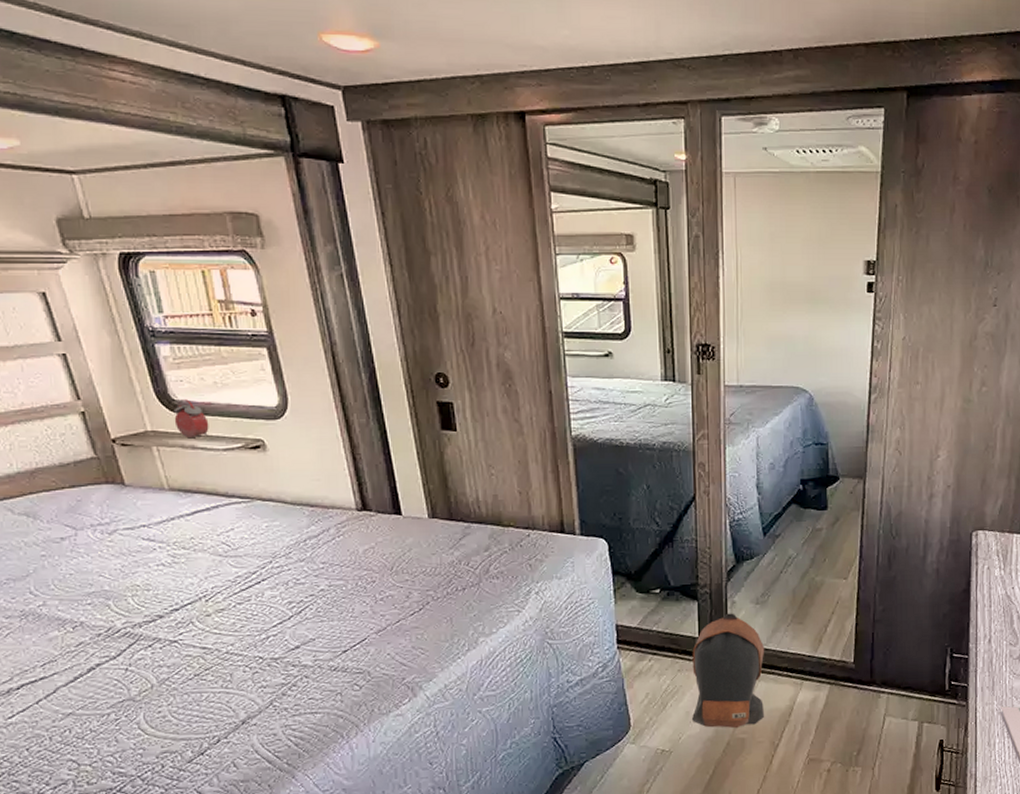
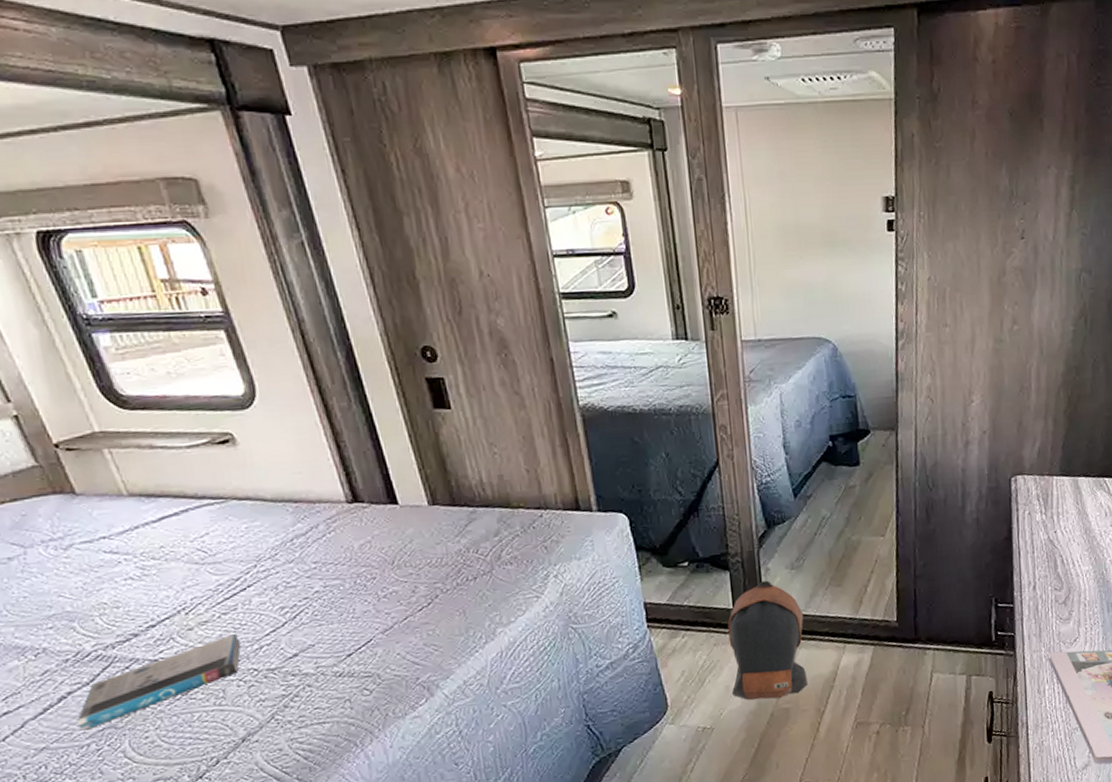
book: none [102,622,251,701] -> present [77,633,241,731]
alarm clock: present [173,399,209,439] -> none [123,393,168,438]

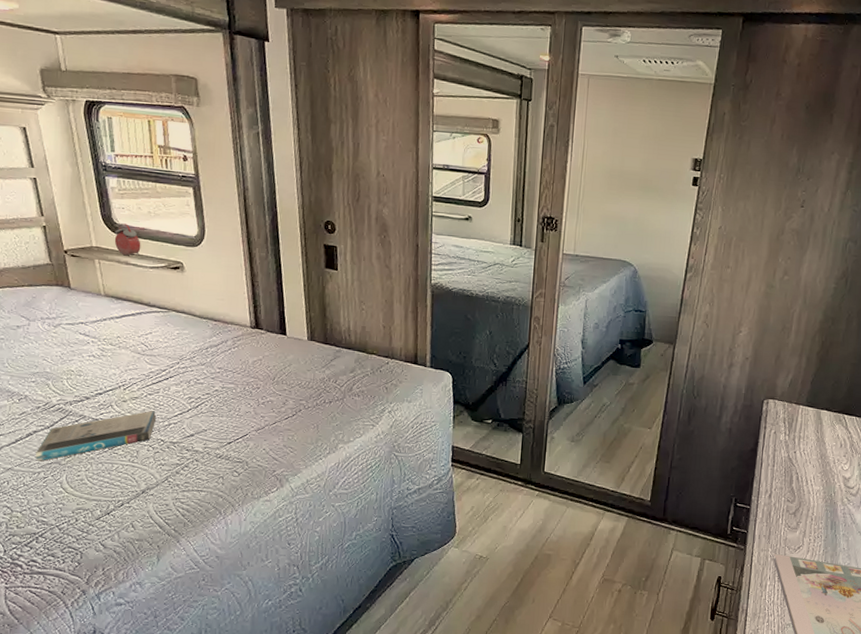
alarm clock: none [123,393,168,438] -> present [114,223,141,256]
backpack: present [727,580,807,701] -> none [508,446,575,546]

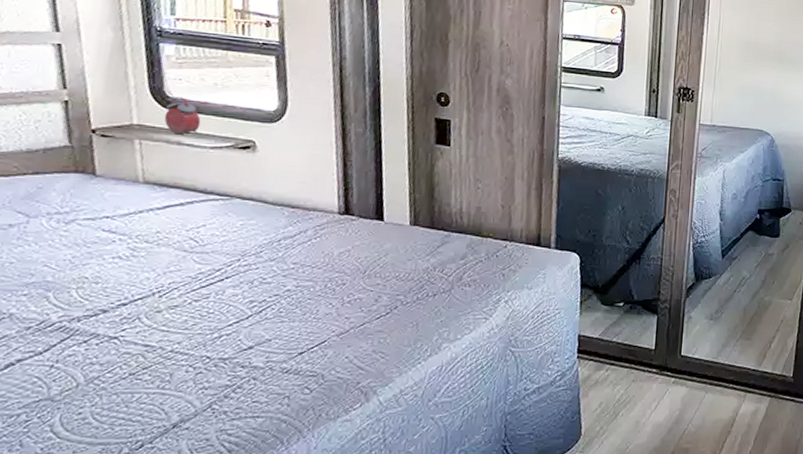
book: present [36,410,157,462] -> none [15,320,203,400]

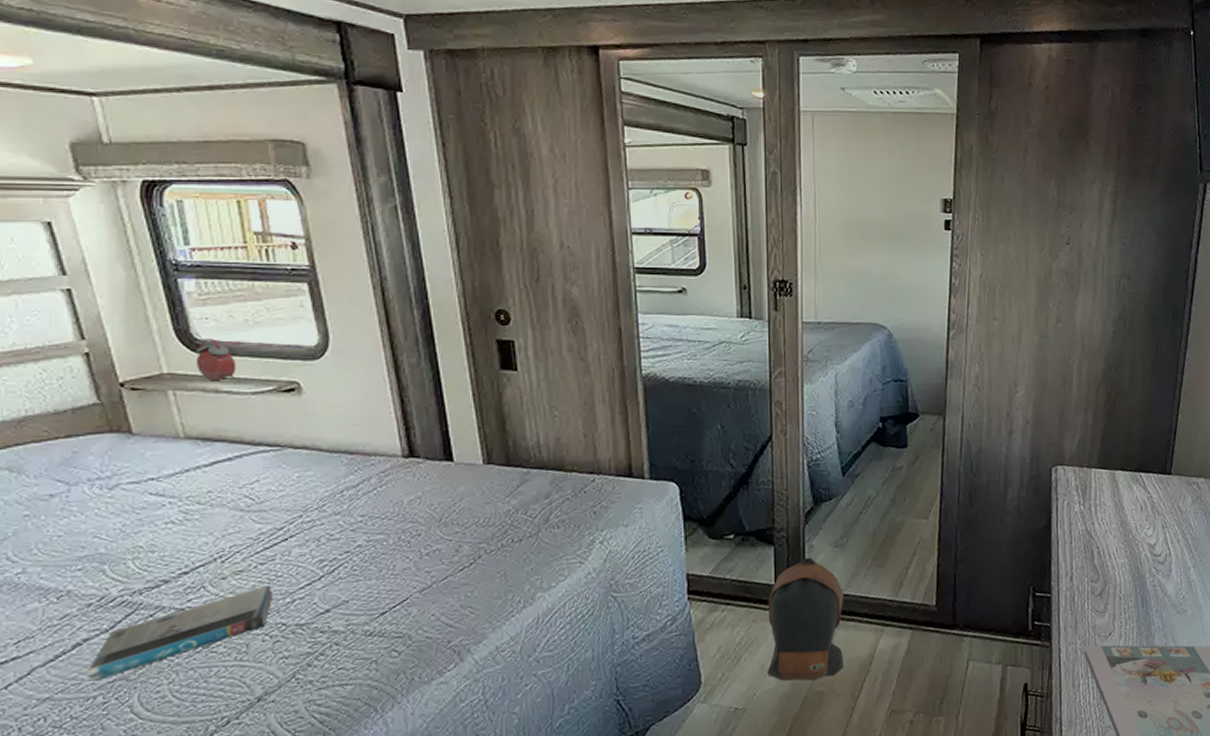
book: none [15,320,203,400] -> present [89,584,274,681]
backpack: none [641,327,714,439] -> present [768,557,843,682]

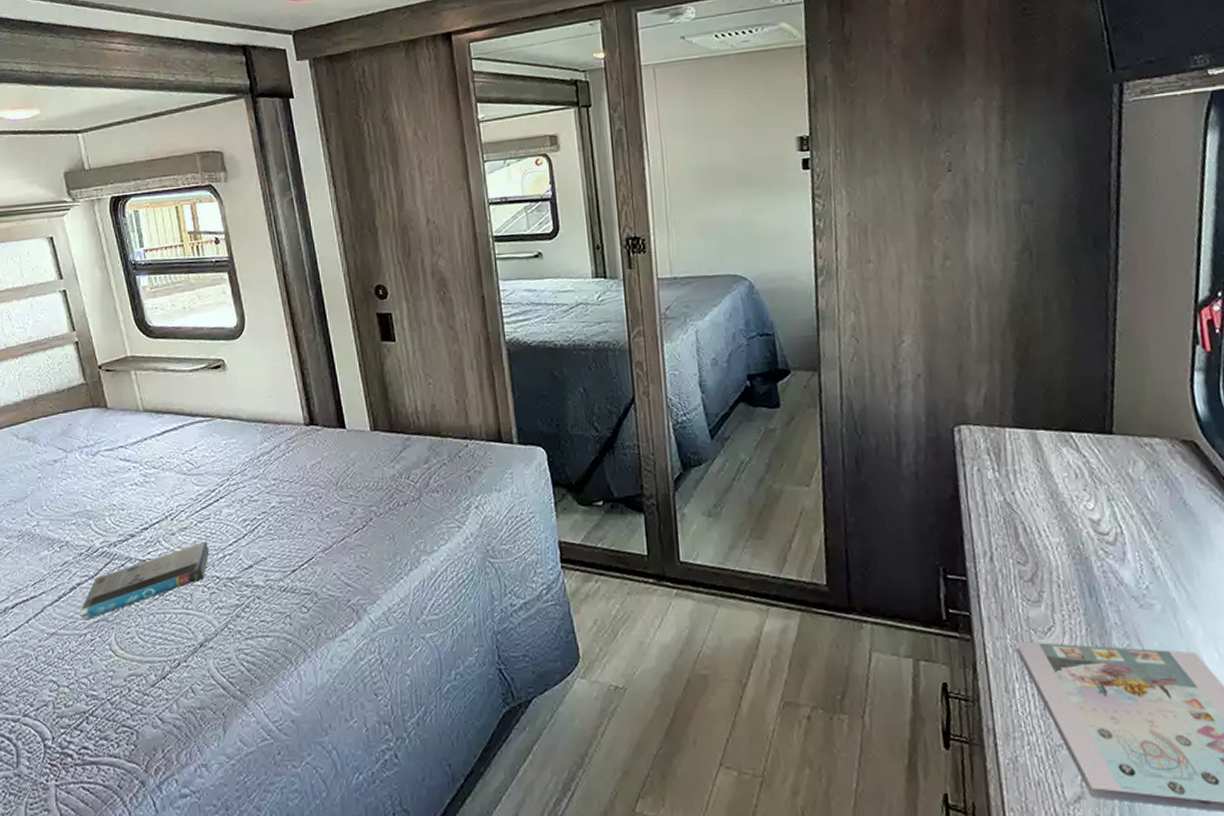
alarm clock: present [195,338,236,382] -> none [149,325,178,362]
backpack: present [768,557,843,682] -> none [641,527,727,663]

